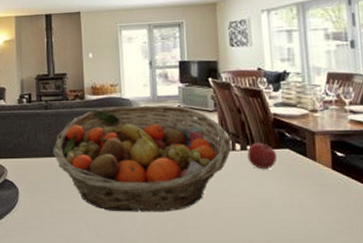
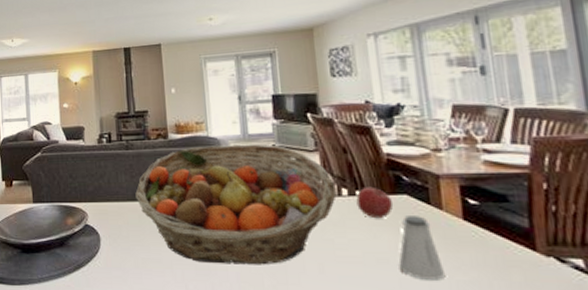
saltshaker: none [279,167,315,220] -> present [398,216,444,280]

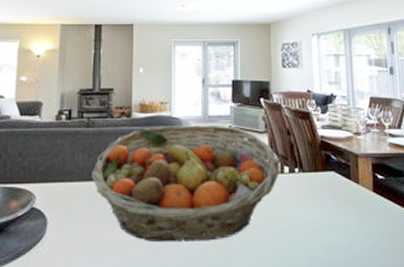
apple: present [356,186,394,219] -> none [295,164,324,193]
saltshaker: present [398,216,444,280] -> none [324,189,358,245]

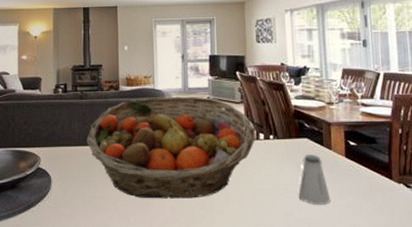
saltshaker: none [324,189,358,245] -> present [298,155,330,205]

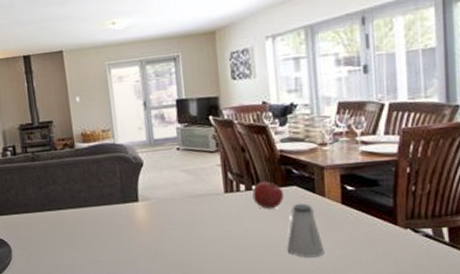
fruit basket: present [87,96,255,199] -> none [44,148,235,263]
apple: none [270,132,297,158] -> present [252,181,285,209]

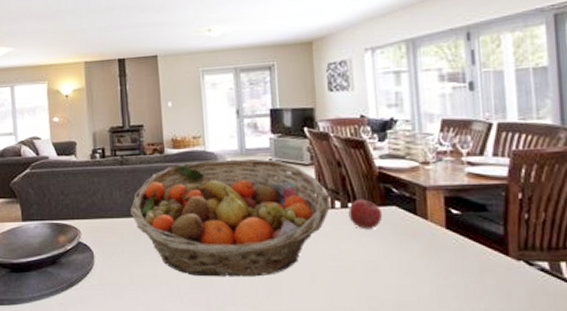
fruit basket: none [44,148,235,263] -> present [130,158,330,277]
saltshaker: present [287,203,324,258] -> none [385,226,426,285]

